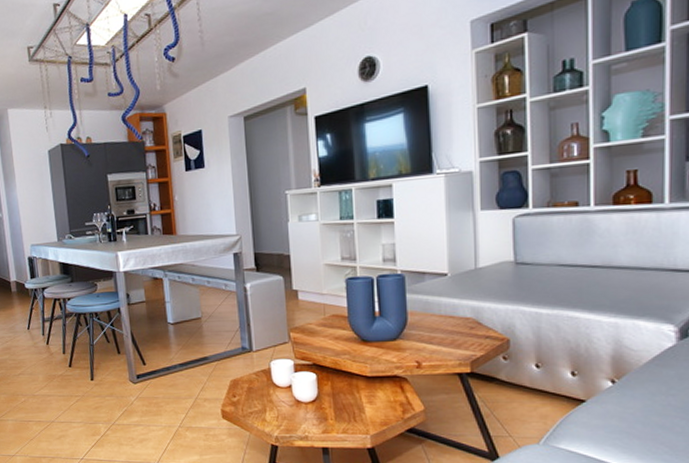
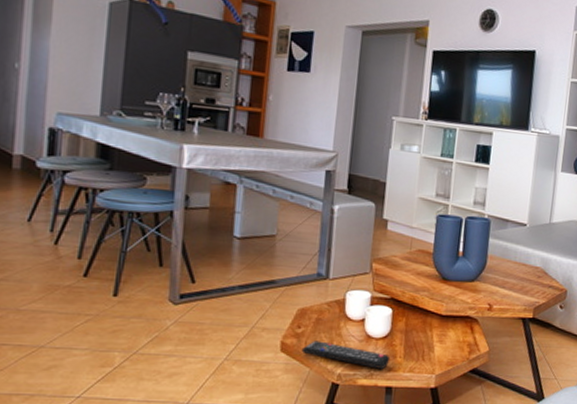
remote control: none [239,407,322,432] -> present [301,341,391,370]

